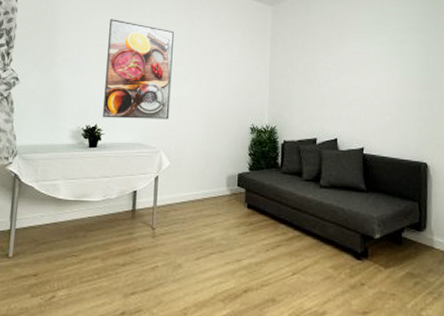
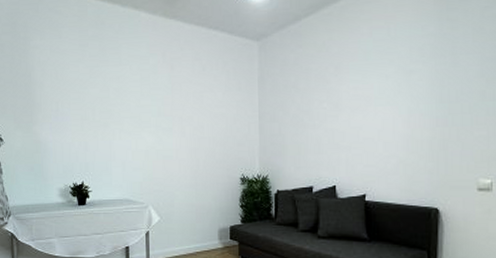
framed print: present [103,19,174,119] -> none [86,69,155,175]

